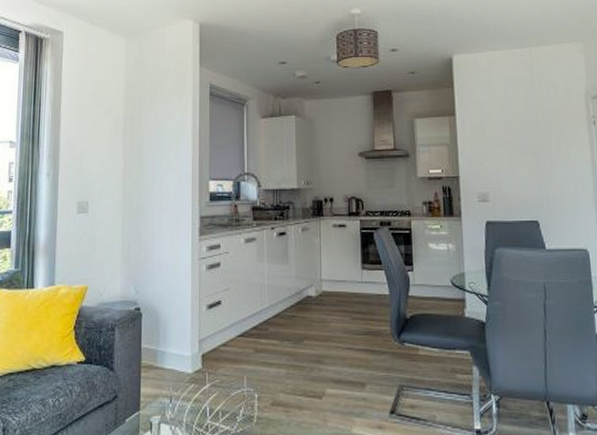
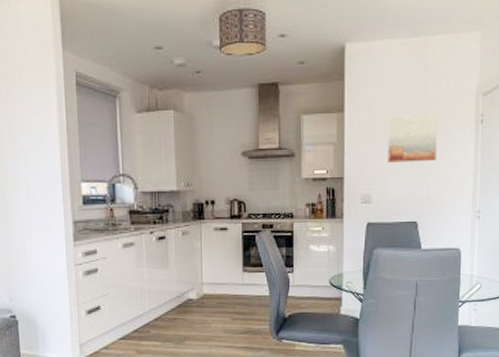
wall art: none [498,115,551,162] -> present [387,113,438,163]

